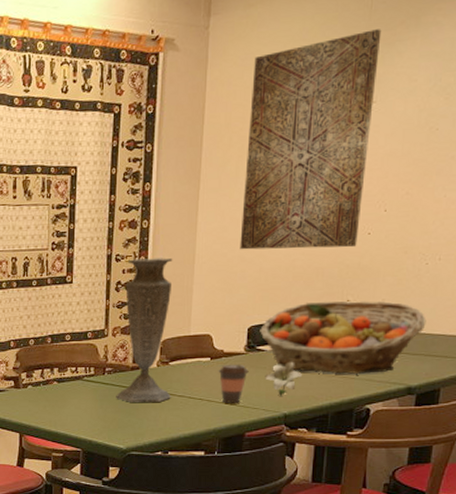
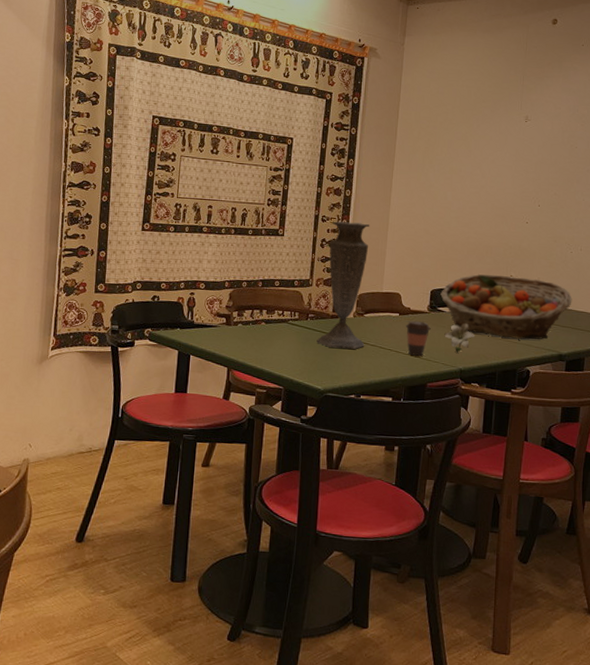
wall art: present [240,29,382,250] -> none [425,65,534,233]

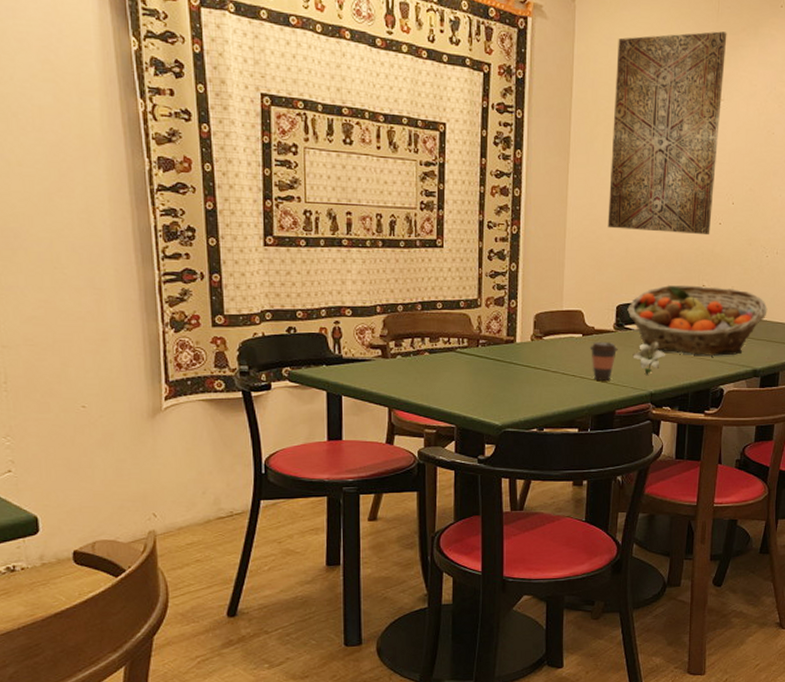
vase: present [316,221,370,349] -> none [490,227,545,377]
wall art: none [425,65,534,233] -> present [607,31,727,236]

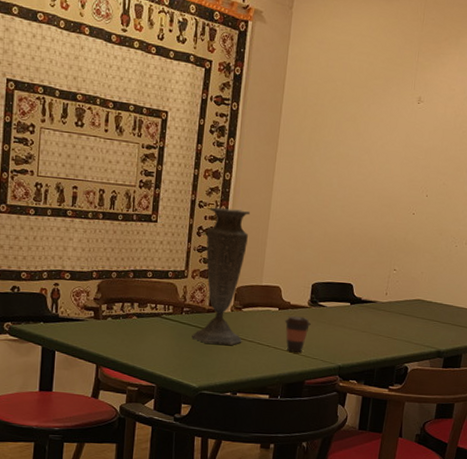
vase: none [490,227,545,377] -> present [191,207,251,345]
wall art: present [607,31,727,236] -> none [308,40,430,224]
fruit basket: present [627,284,768,356] -> none [322,268,454,336]
flower: present [632,341,665,375] -> none [324,318,355,349]

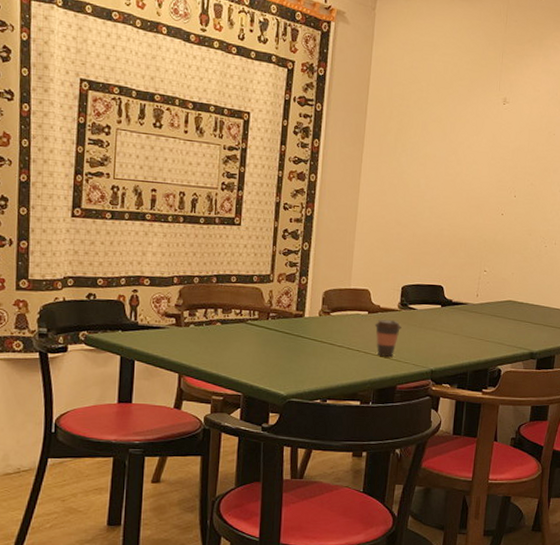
vase: present [191,207,251,345] -> none [278,209,337,351]

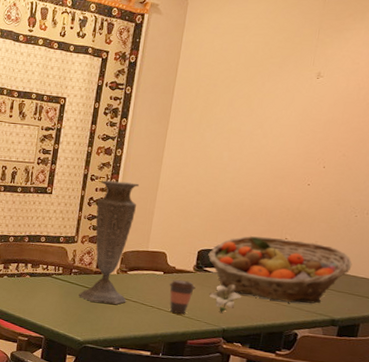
vase: none [278,209,337,351] -> present [79,180,140,305]
fruit basket: none [412,269,545,338] -> present [208,236,352,304]
flower: none [415,321,446,353] -> present [209,284,241,313]

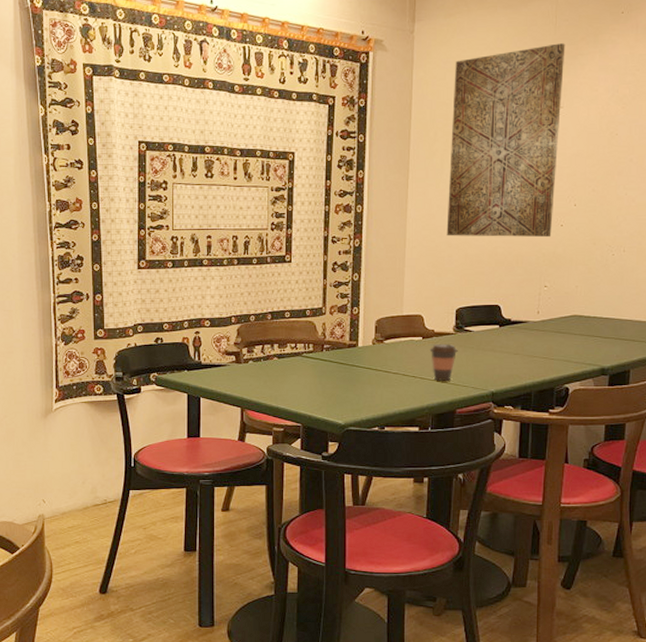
vase: present [79,180,140,305] -> none [334,241,386,379]
wall art: none [197,18,333,195] -> present [446,43,565,238]
fruit basket: present [208,236,352,304] -> none [467,286,615,355]
flower: present [209,284,241,313] -> none [473,342,506,375]

